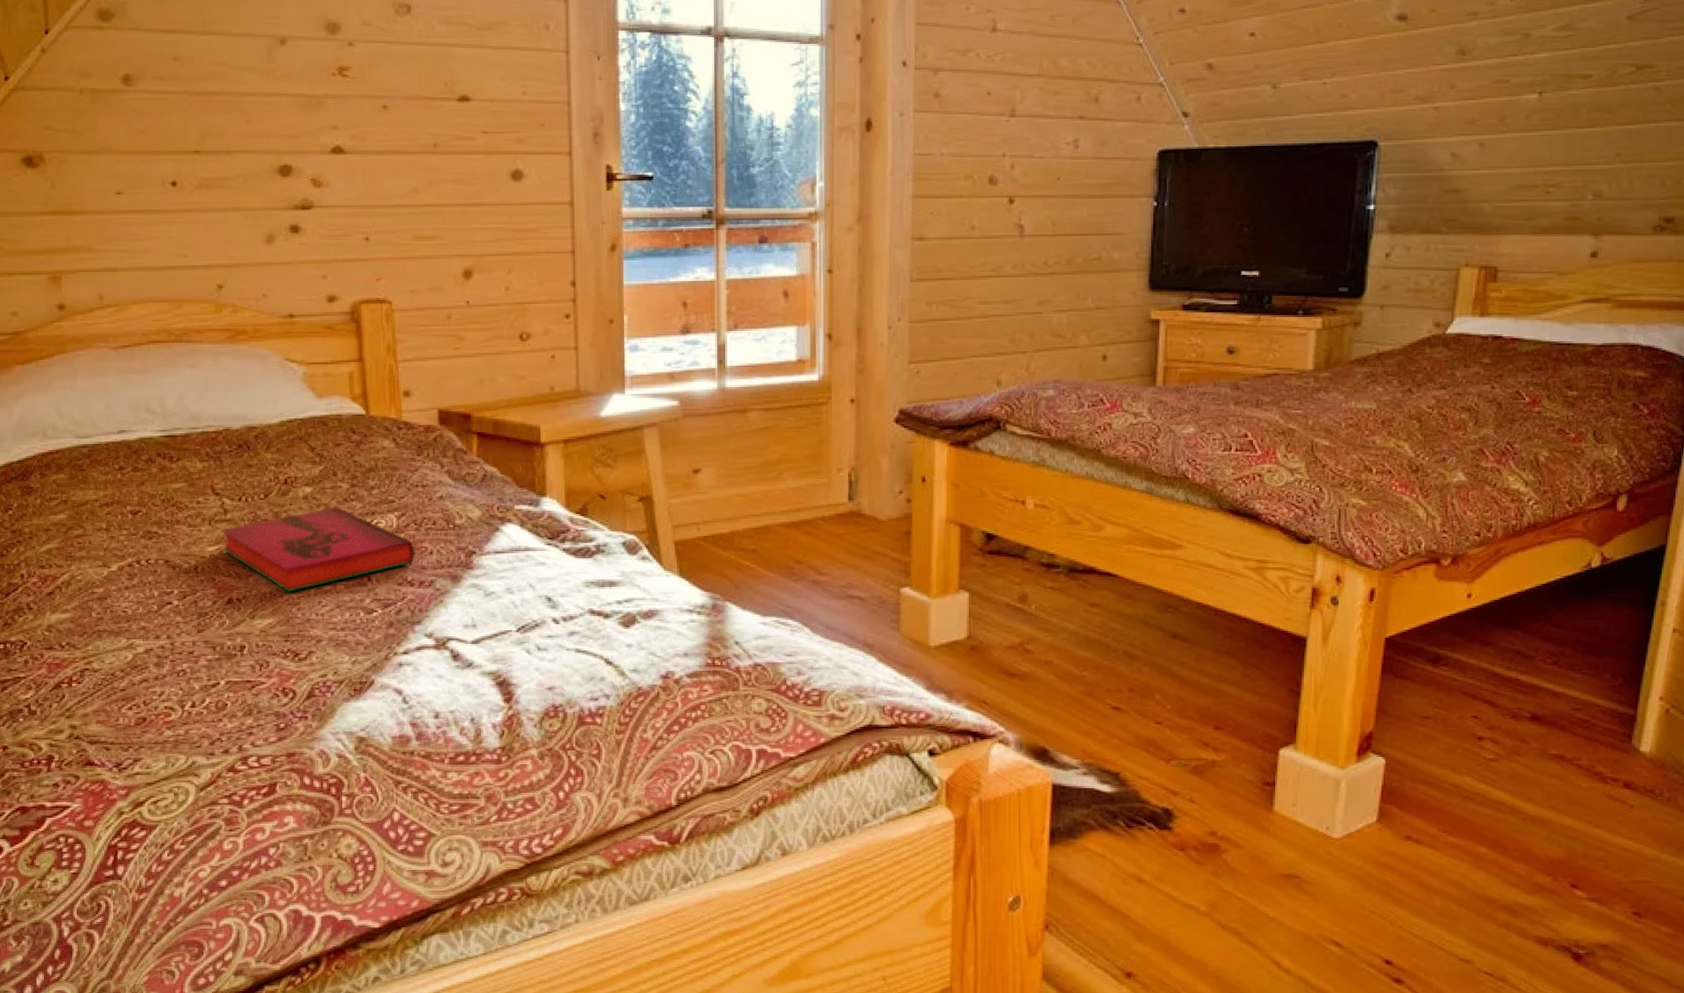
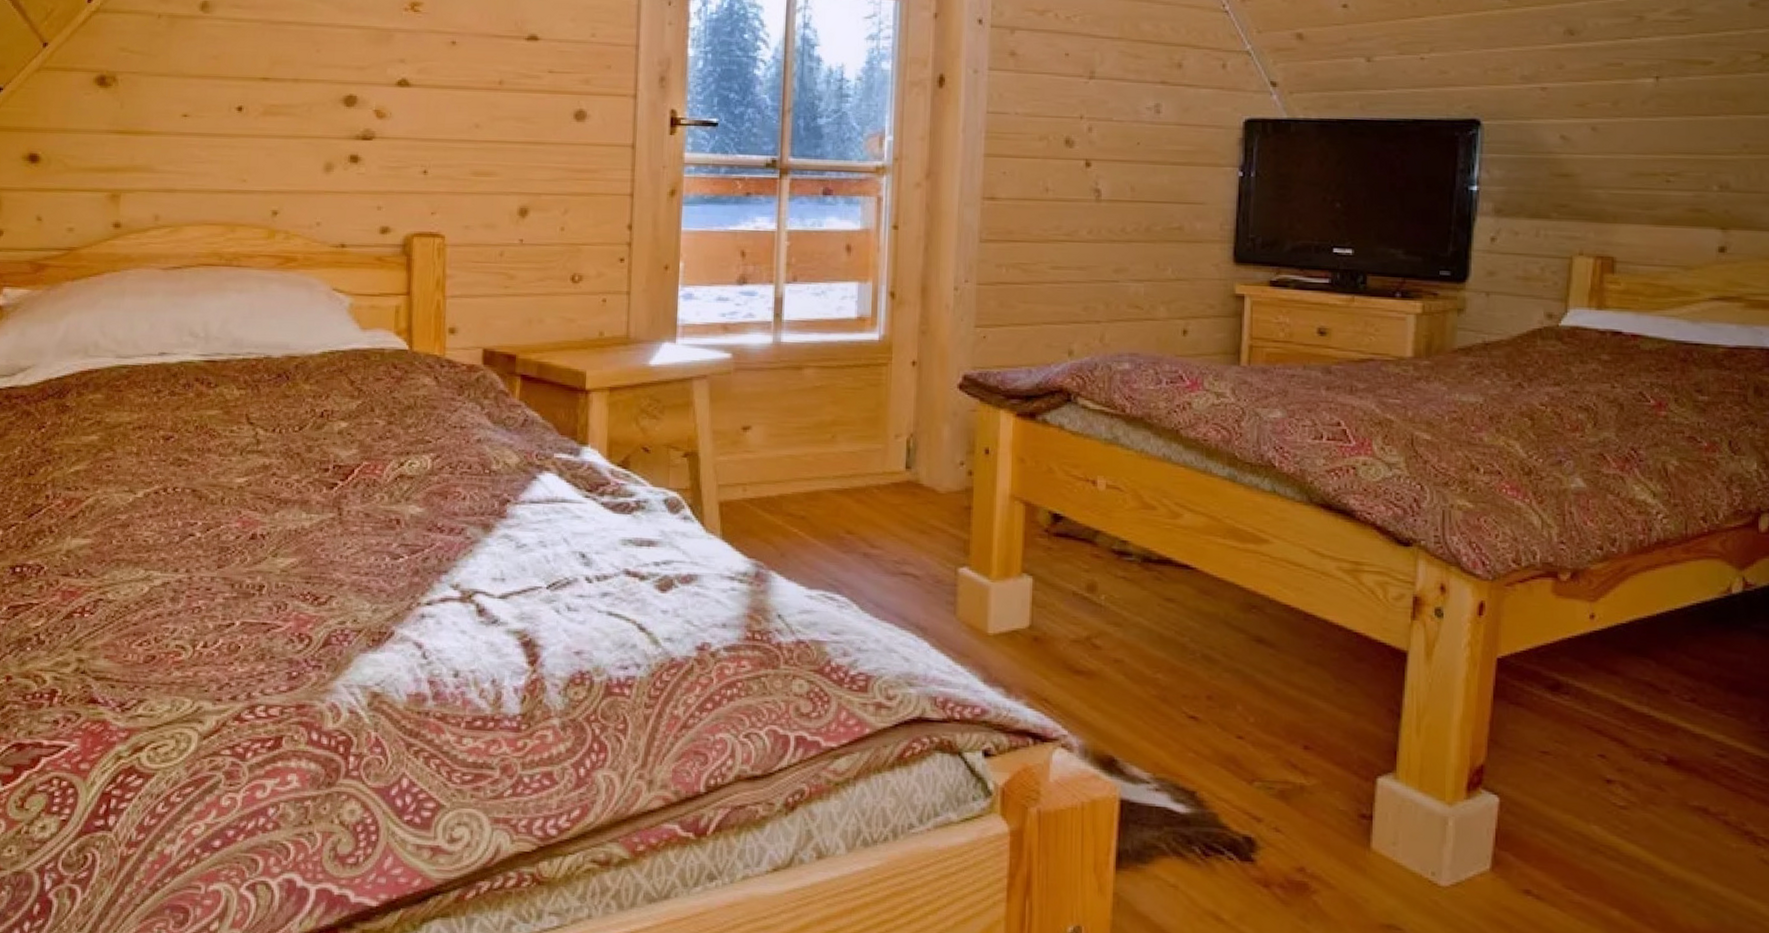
hardback book: present [220,506,415,592] -> none [251,443,447,531]

